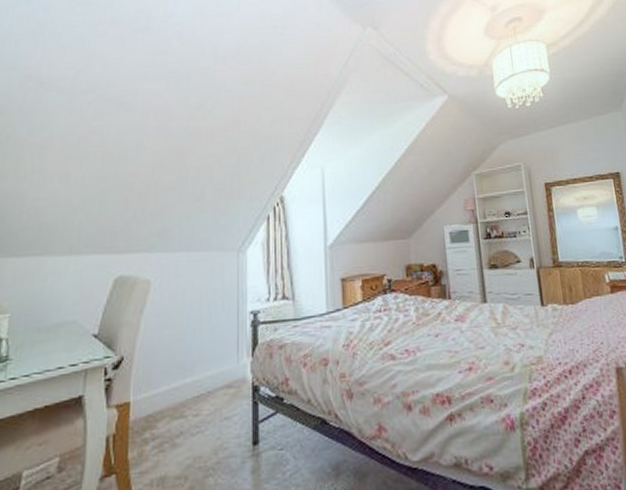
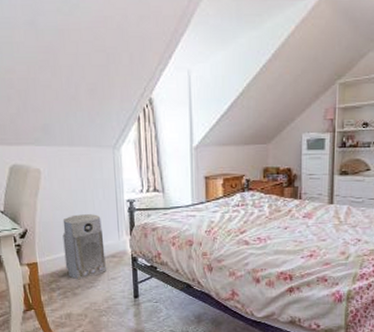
air purifier: none [166,332,219,424] -> present [62,214,106,280]

